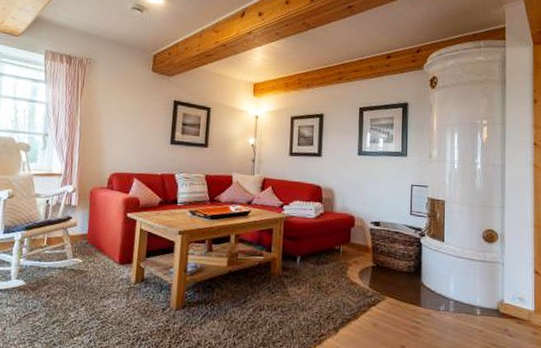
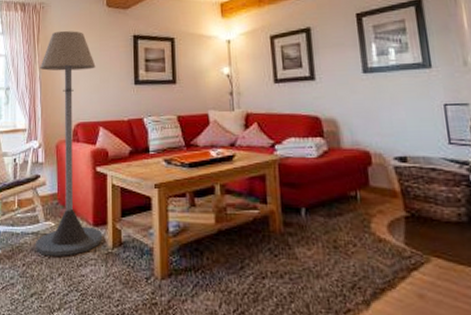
floor lamp: none [61,87,136,290] -> present [36,30,103,257]

